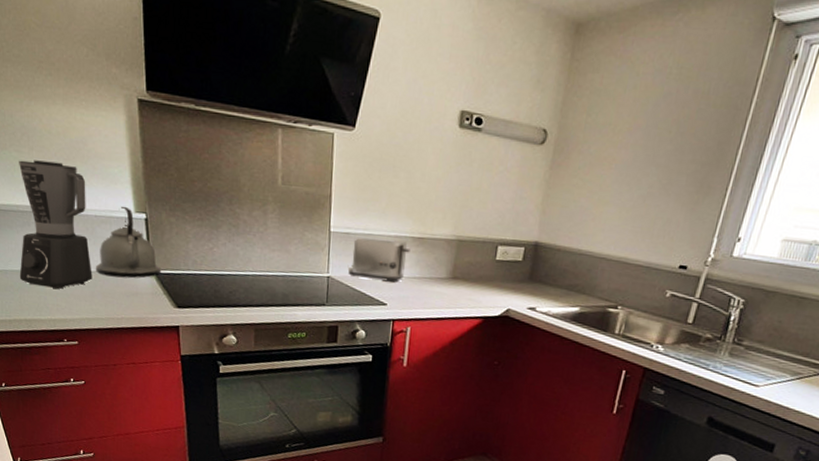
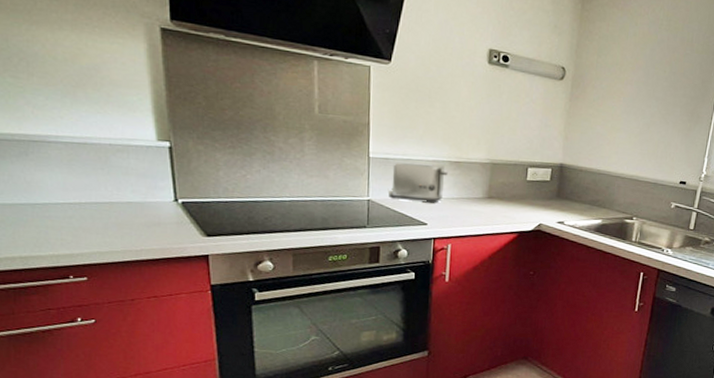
blender: present [19,160,92,290] -> none [13,86,106,223]
kettle: present [95,206,162,279] -> none [109,134,188,209]

